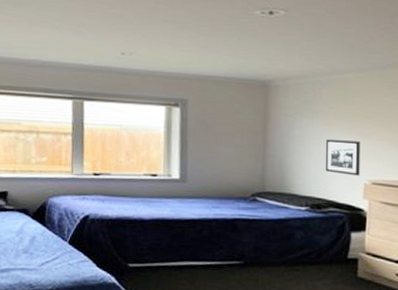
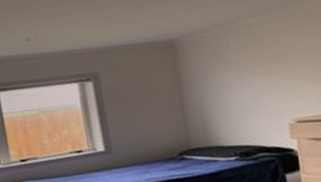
picture frame: present [325,139,360,176] -> none [241,82,283,119]

